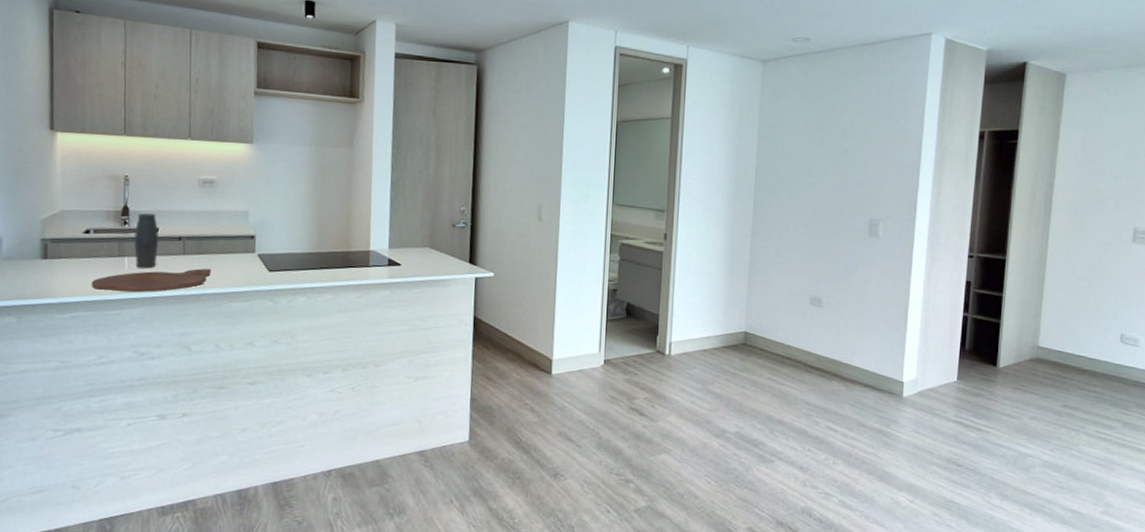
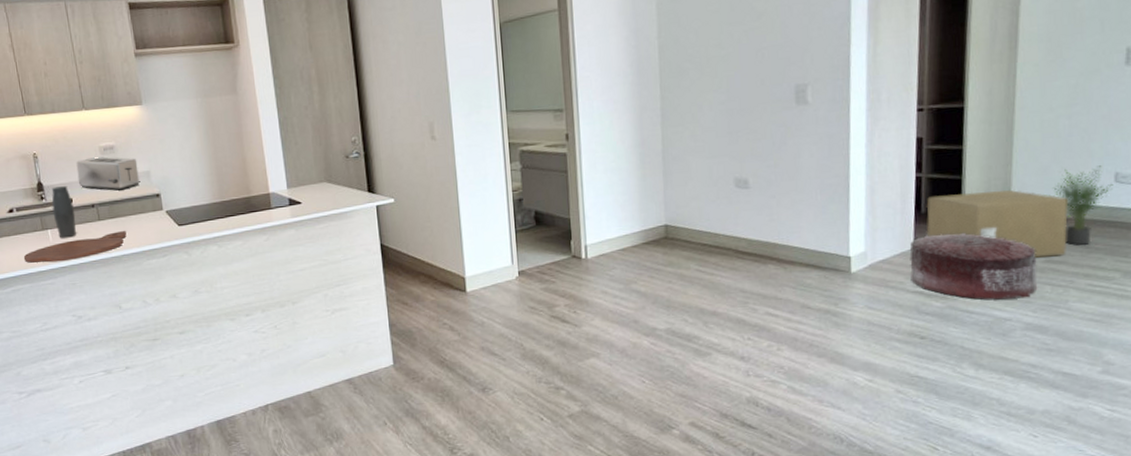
toaster: none [169,189,237,227] -> present [76,157,140,191]
pouf: none [952,370,1056,438] -> present [909,232,1038,300]
box: none [968,335,1083,403] -> present [926,190,1068,258]
potted plant: none [1066,325,1119,396] -> present [1046,165,1114,247]

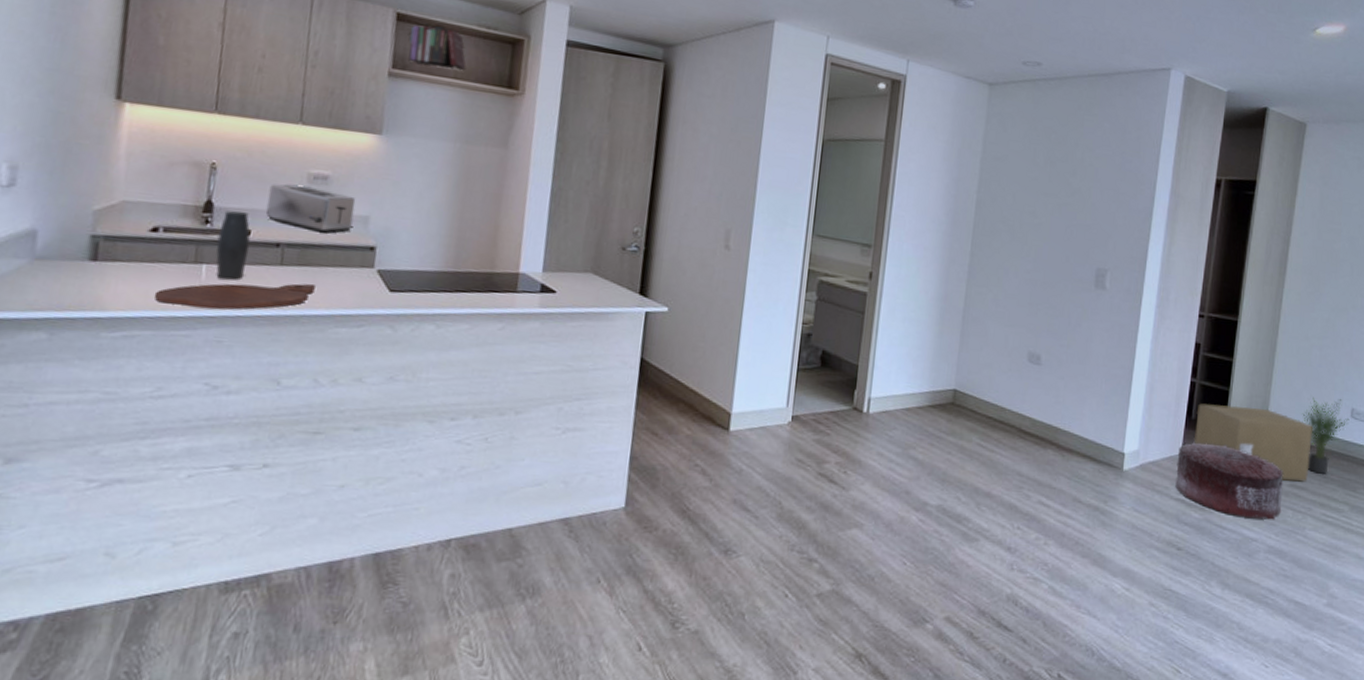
books: none [142,6,190,42] -> present [408,25,467,71]

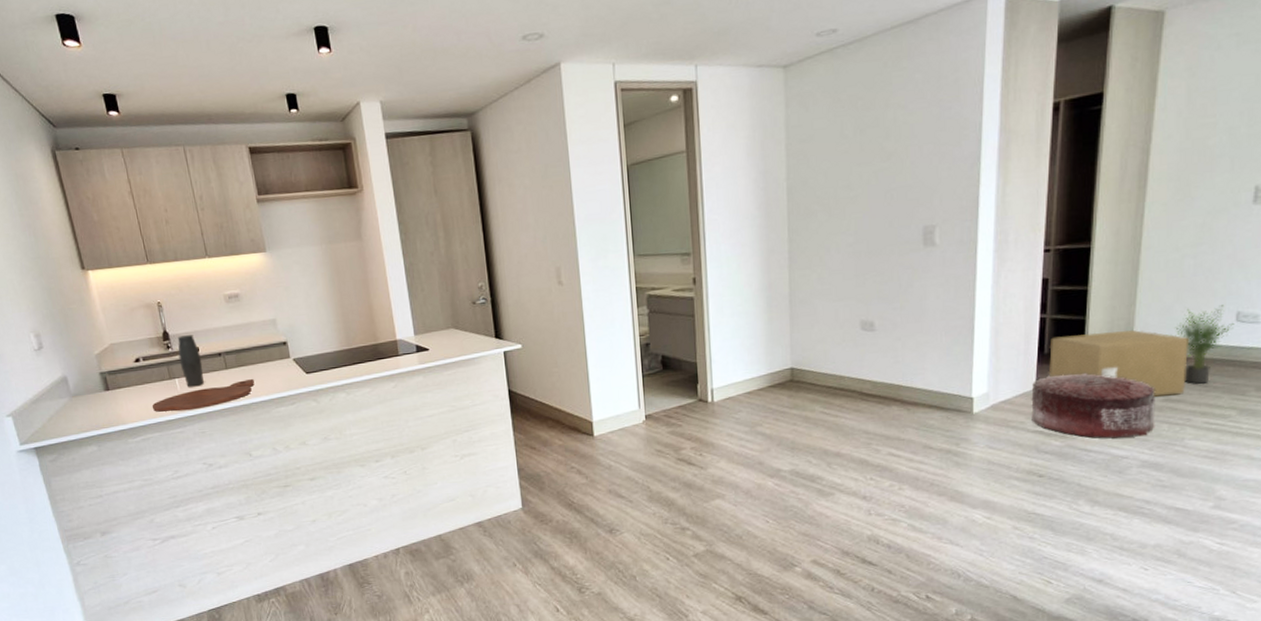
toaster: present [266,184,356,233] -> none [201,305,266,339]
books: present [408,25,467,71] -> none [263,150,313,187]

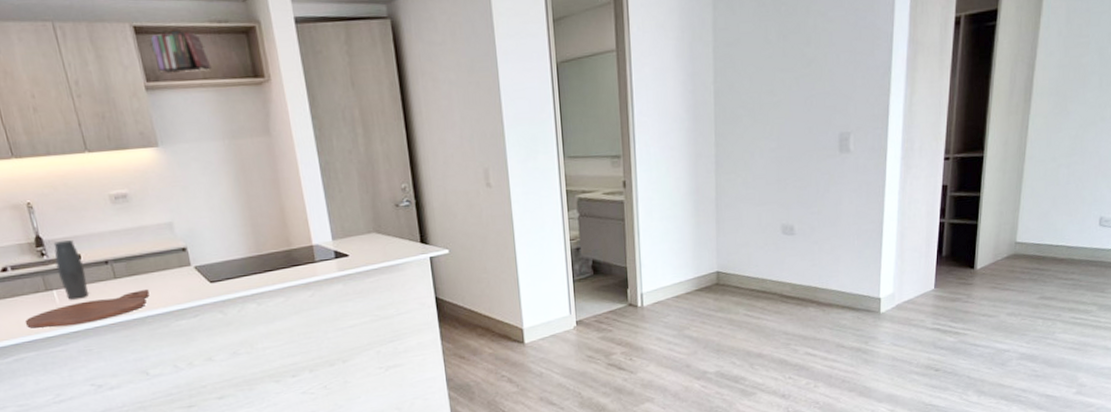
books: none [263,150,313,187] -> present [151,31,212,73]
pouf: present [1031,372,1155,439] -> none [930,273,1033,334]
box: present [1048,330,1188,397] -> none [945,234,1061,295]
potted plant: present [1168,305,1235,385] -> none [1044,211,1098,284]

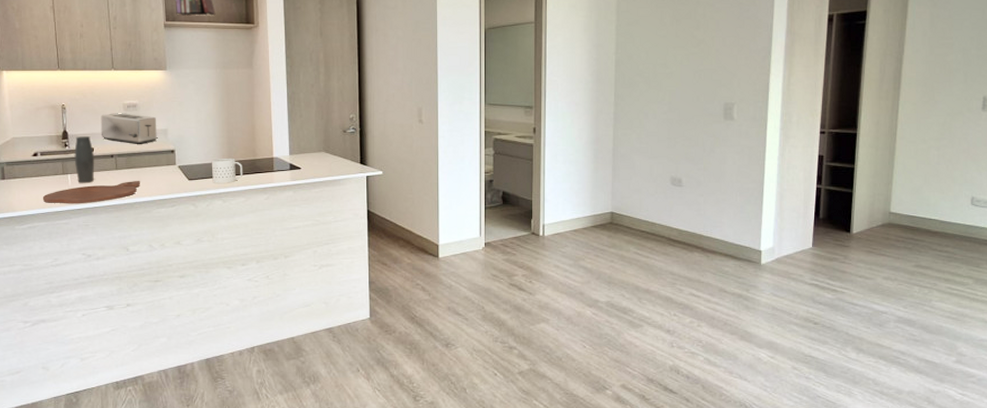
toaster: none [82,206,161,245] -> present [101,113,157,144]
mug: none [235,250,278,285] -> present [211,158,243,184]

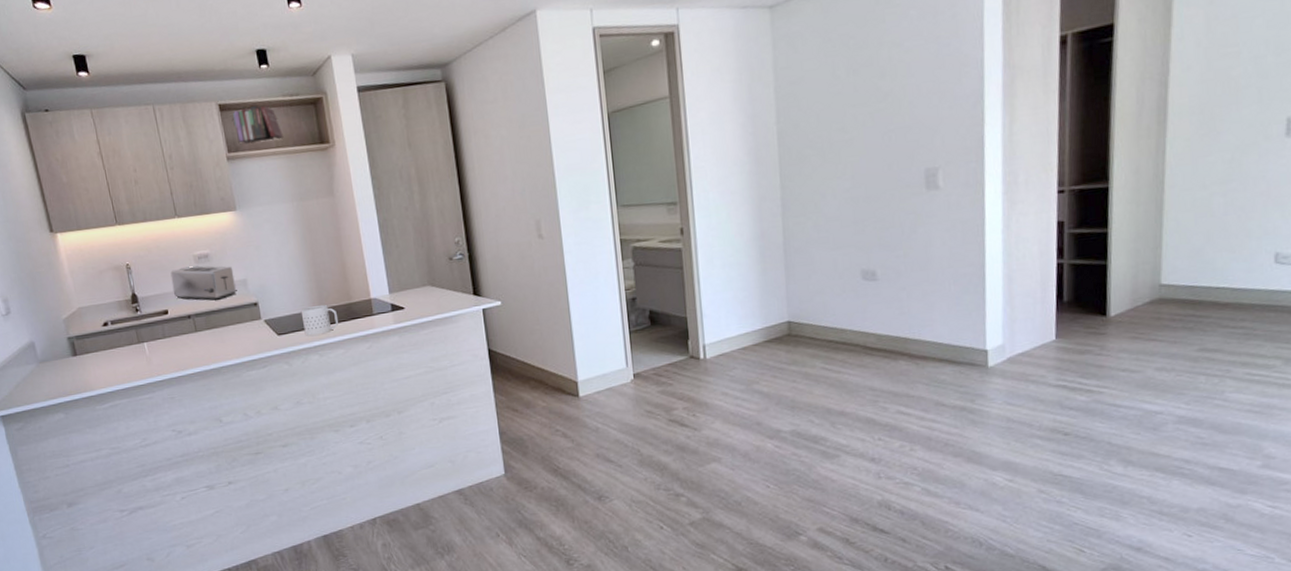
cutting board: present [42,181,140,204] -> none [120,342,225,377]
vase: present [74,136,95,184] -> none [146,297,173,353]

